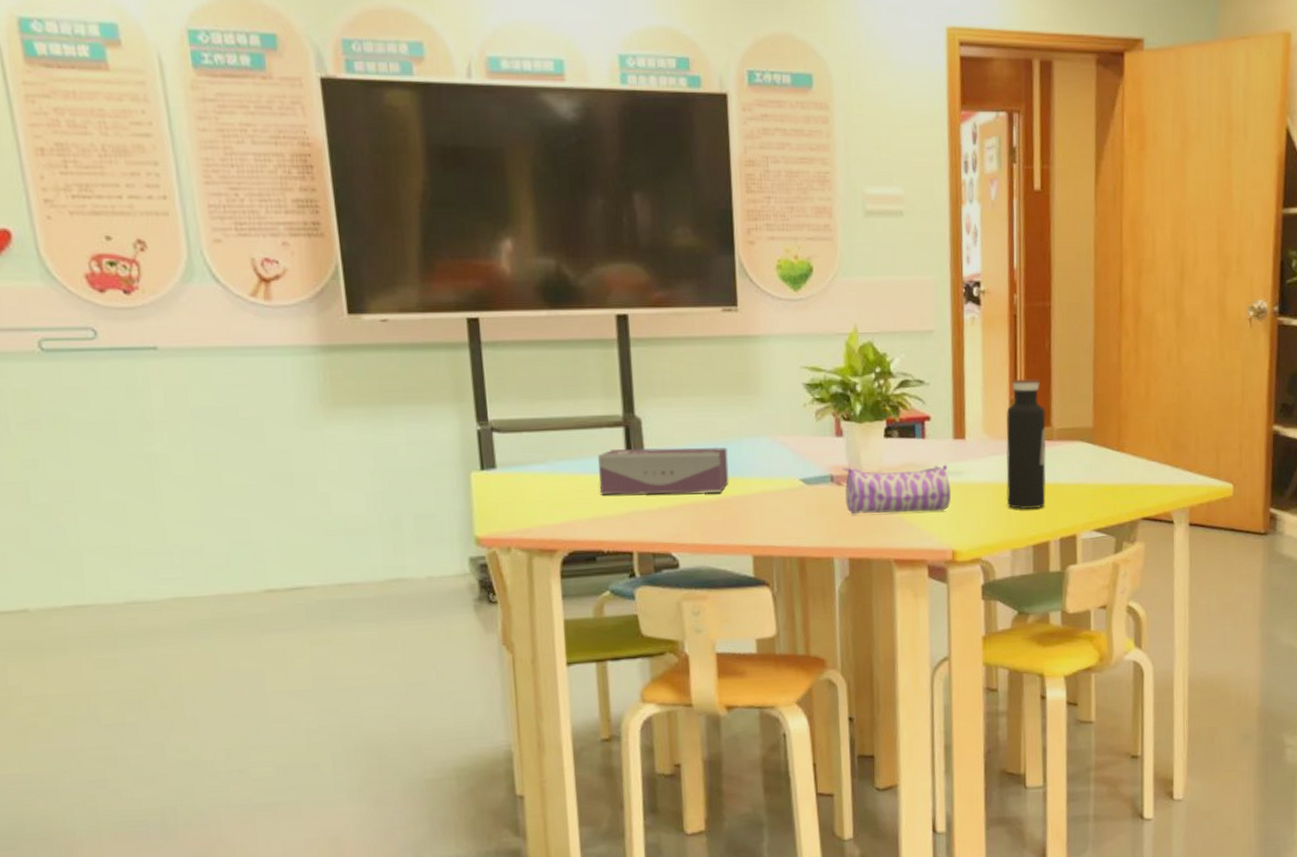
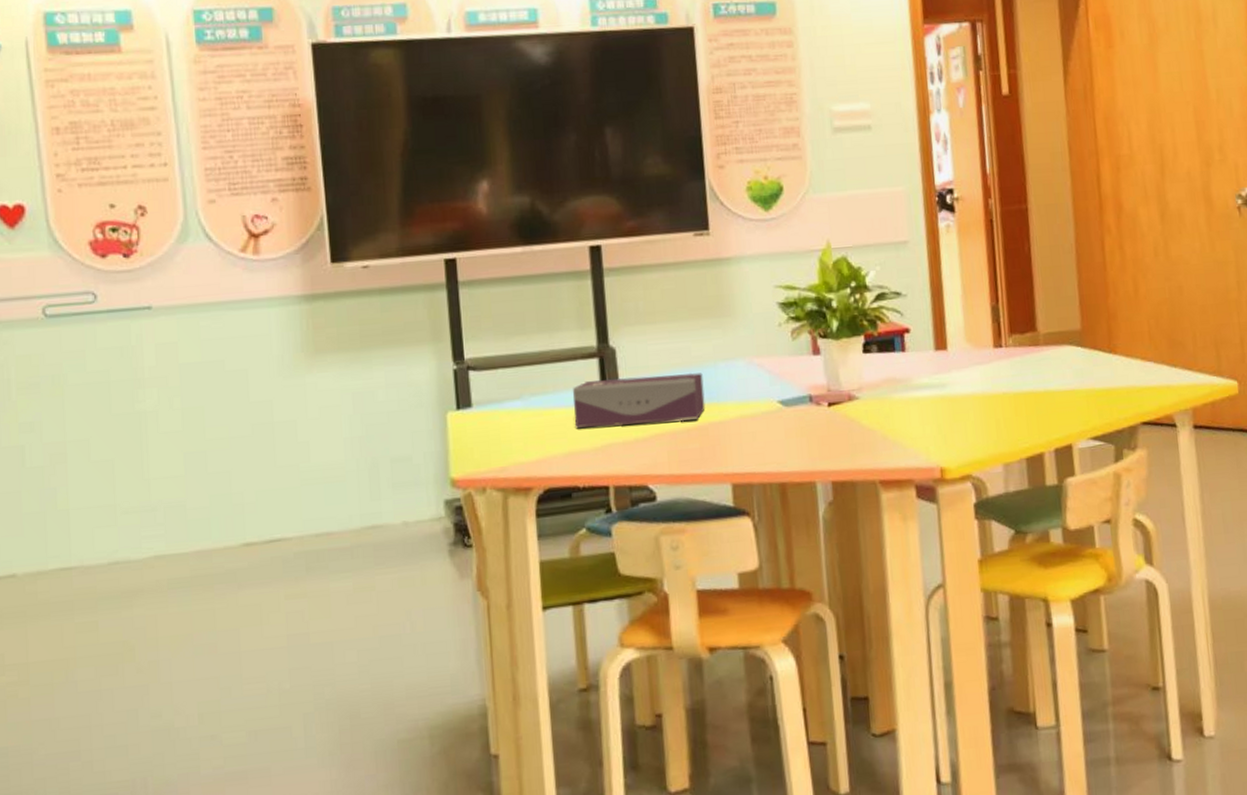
pencil case: present [843,464,951,515] -> none [822,377,936,436]
water bottle: present [1006,378,1047,509] -> none [988,283,1037,420]

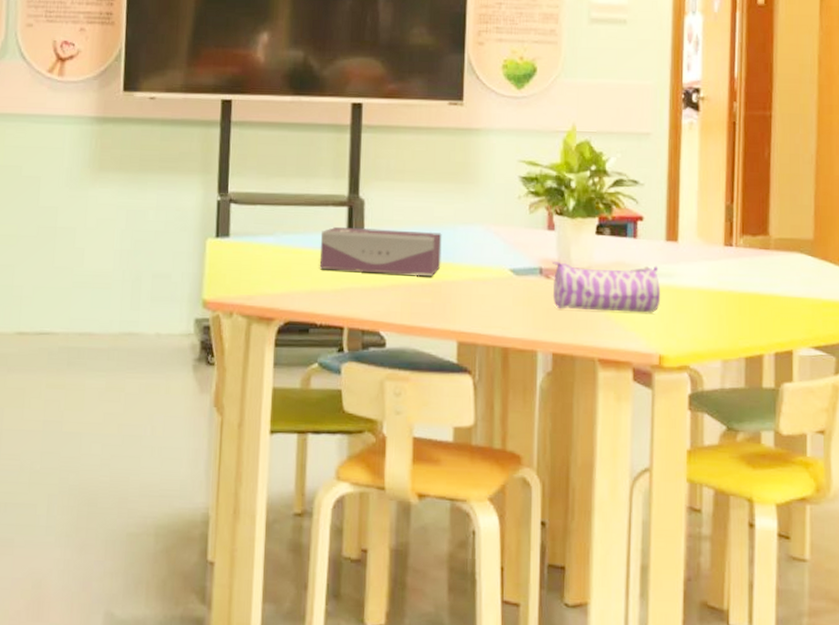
pencil case: none [822,377,936,436] -> present [552,261,660,313]

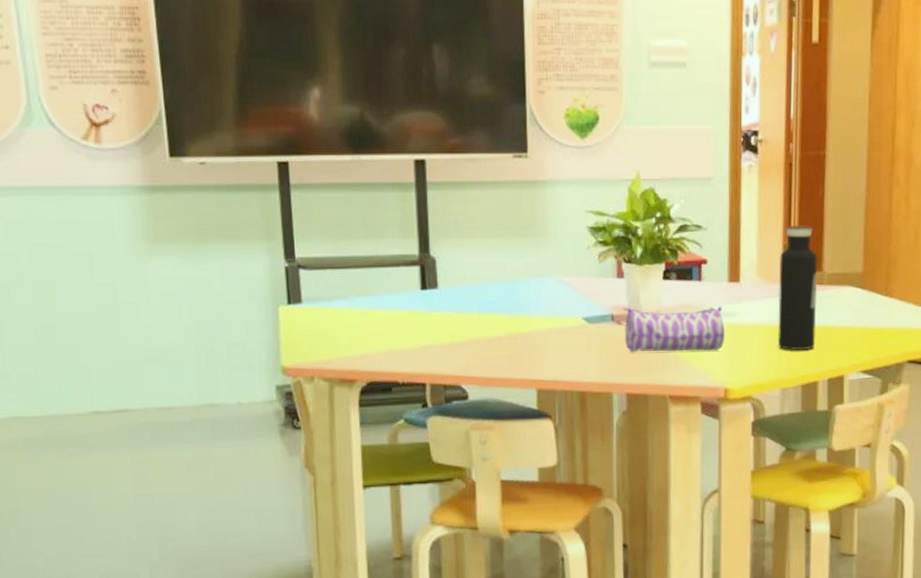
tissue box: present [320,226,442,276] -> none [394,286,516,330]
water bottle: none [718,184,763,319] -> present [777,224,818,350]

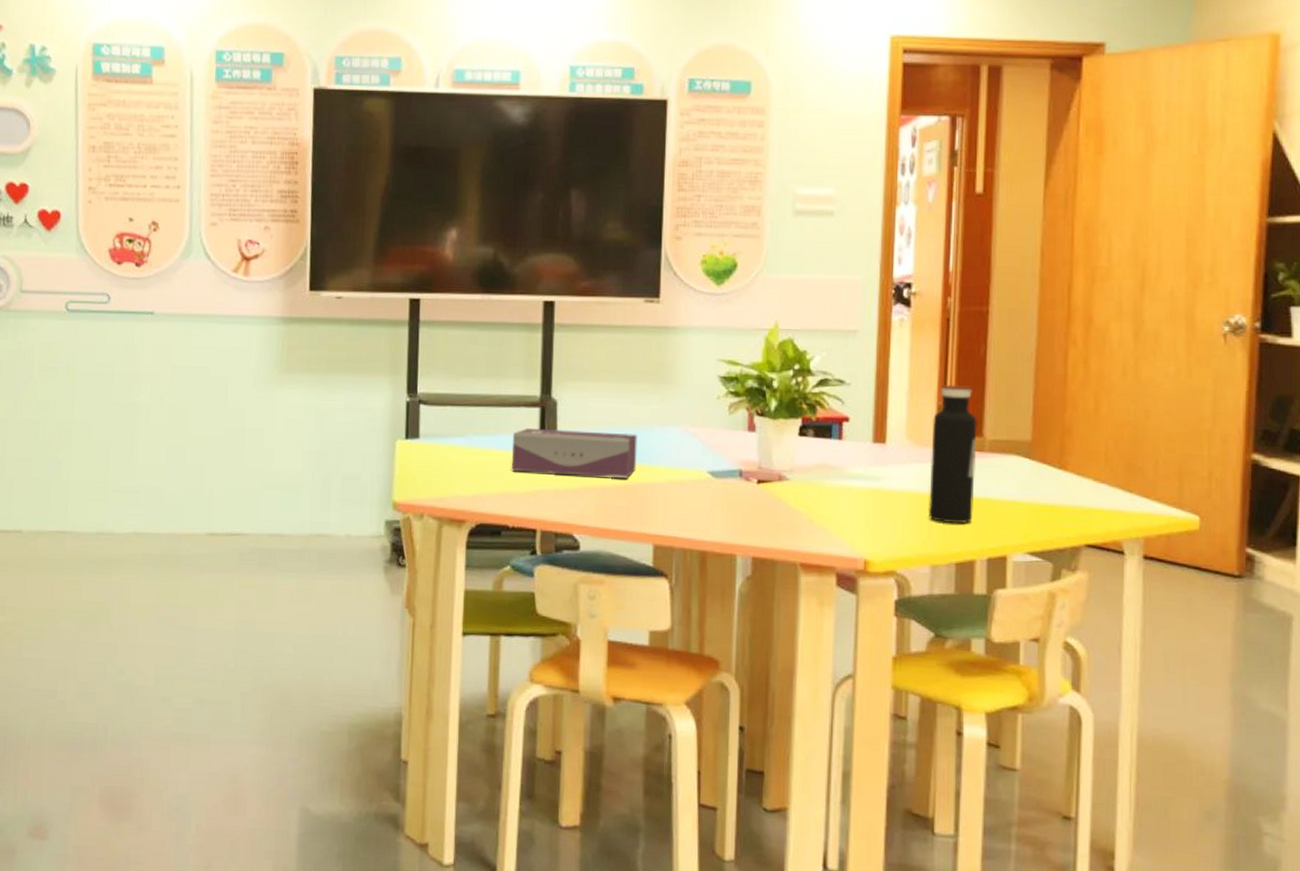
tissue box: none [394,286,516,330] -> present [511,427,637,478]
pencil case: present [623,306,724,353] -> none [752,464,866,517]

